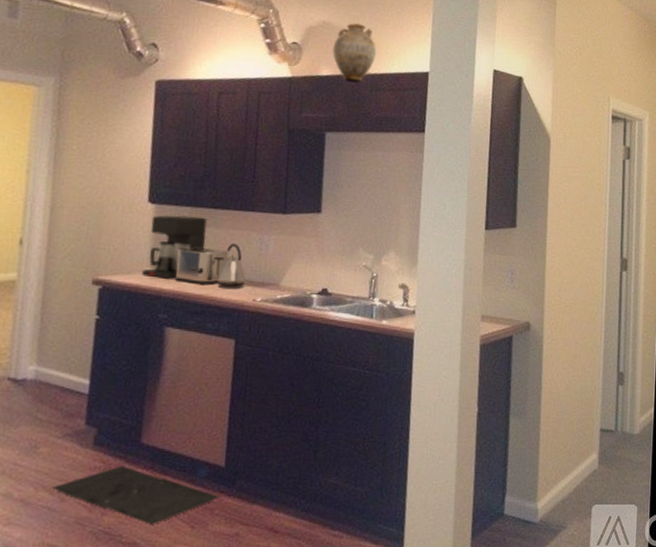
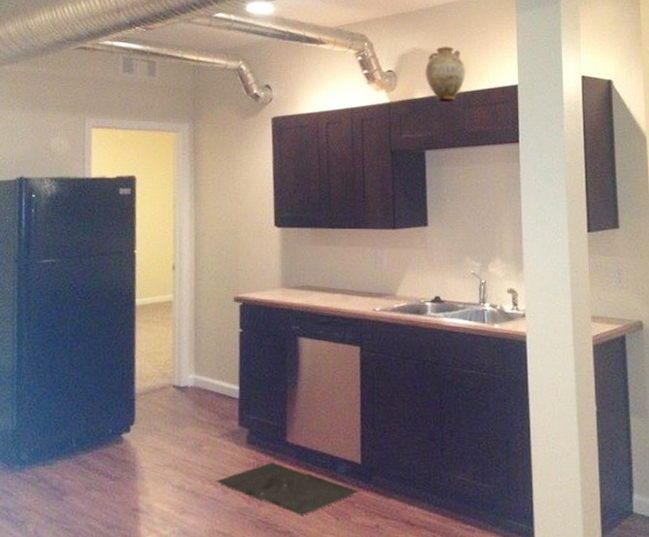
coffee maker: present [142,215,207,279] -> none [275,236,327,294]
toaster: present [175,247,228,286] -> none [303,264,347,298]
kettle: present [217,243,246,290] -> none [339,259,365,301]

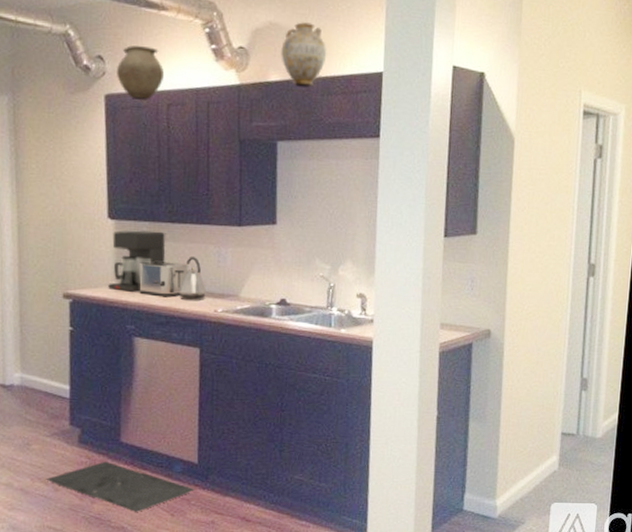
coffee maker: none [275,236,327,294] -> present [108,230,165,292]
ceramic pot: none [282,75,324,121] -> present [117,45,165,100]
toaster: none [303,264,347,298] -> present [139,261,188,298]
kettle: none [339,259,365,301] -> present [179,257,206,301]

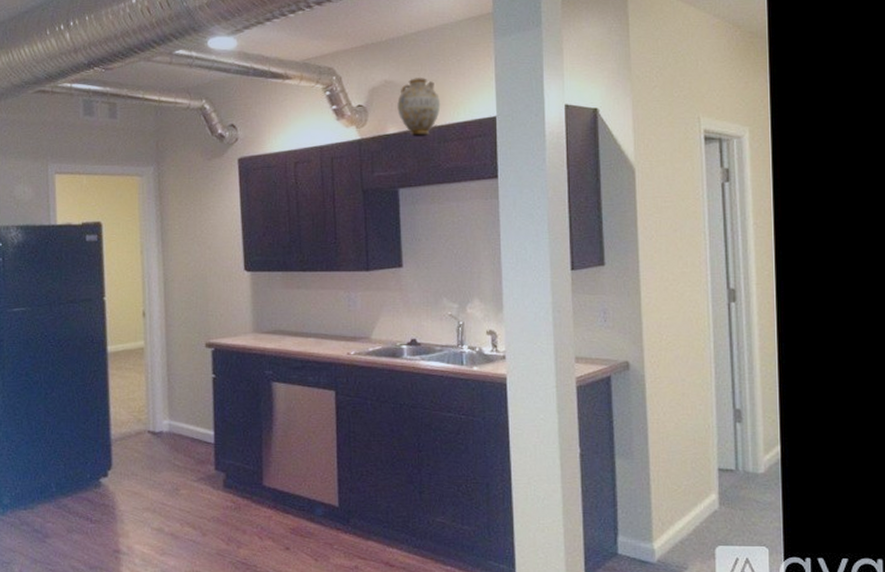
door mat: present [46,461,195,512] -> none [194,505,337,557]
coffee maker: present [108,230,165,292] -> none [247,280,299,339]
ceramic pot: present [117,45,165,100] -> none [248,113,291,161]
toaster: present [139,261,188,298] -> none [275,309,320,342]
kettle: present [179,257,206,301] -> none [312,302,339,345]

